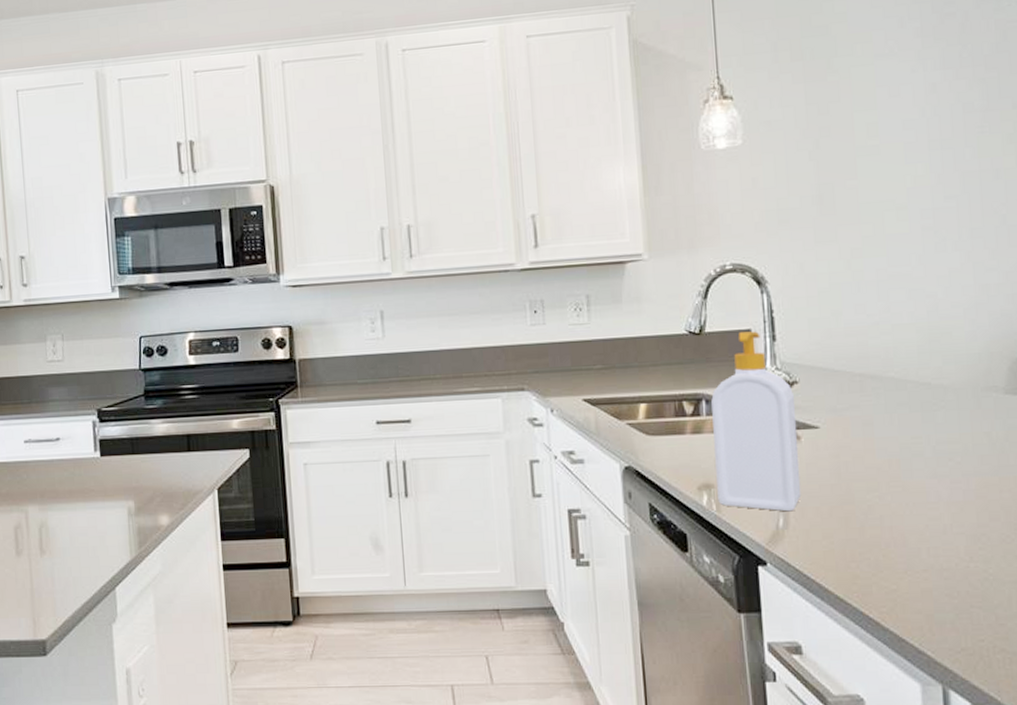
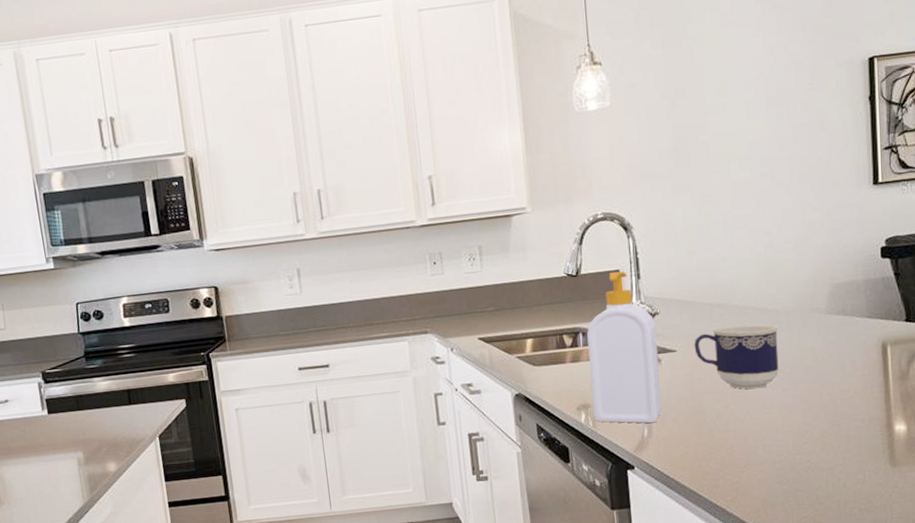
cup: none [841,399,947,479] -> present [694,322,779,389]

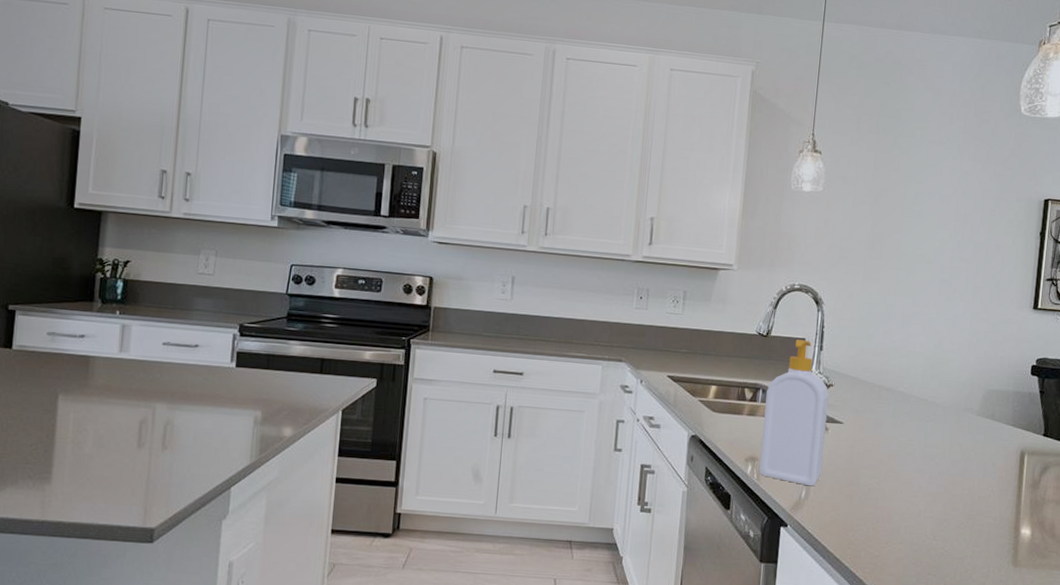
cup: present [694,322,779,389] -> none [859,407,935,472]

